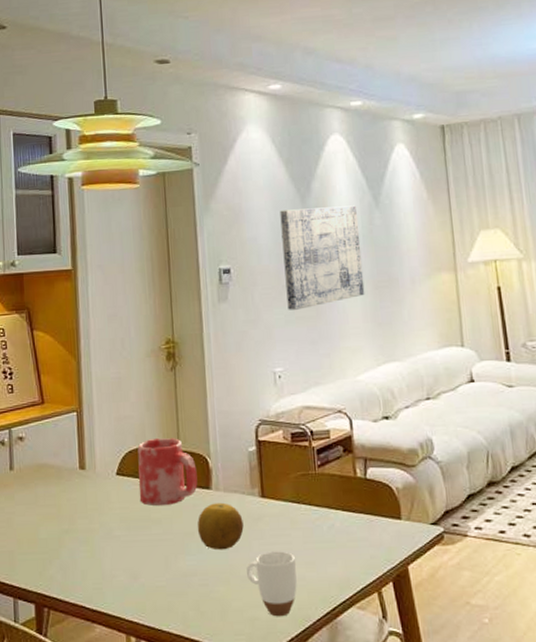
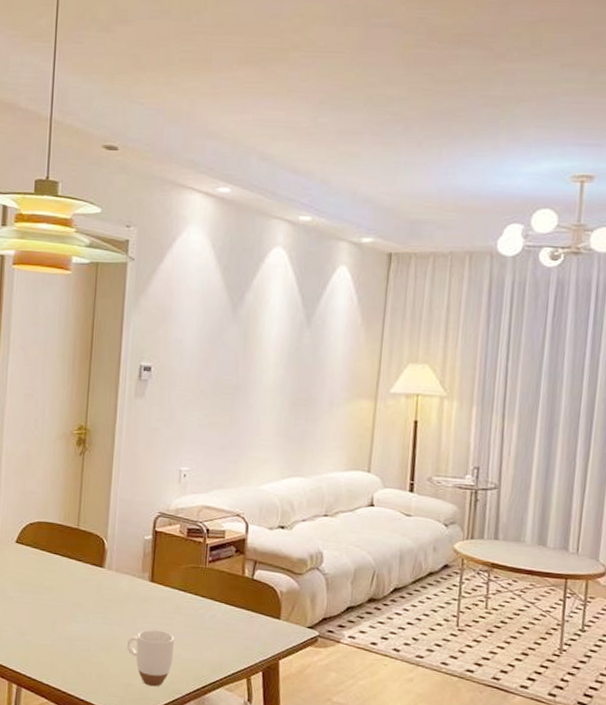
vase: present [137,437,198,506] -> none [35,514,93,576]
fruit: present [197,502,244,550] -> none [86,580,131,623]
wall art: present [280,205,365,310] -> none [202,316,288,416]

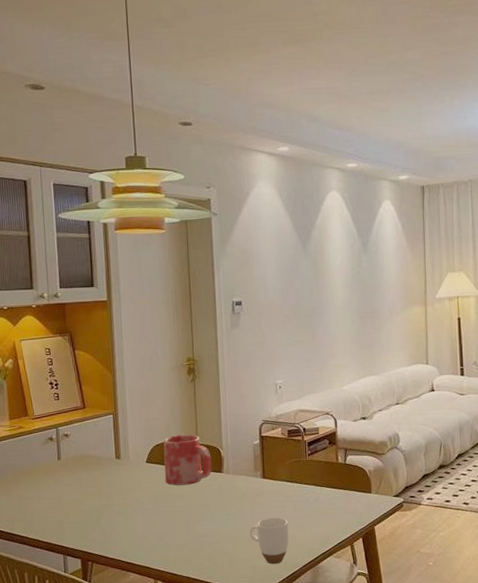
vase: none [35,514,93,576] -> present [163,434,212,485]

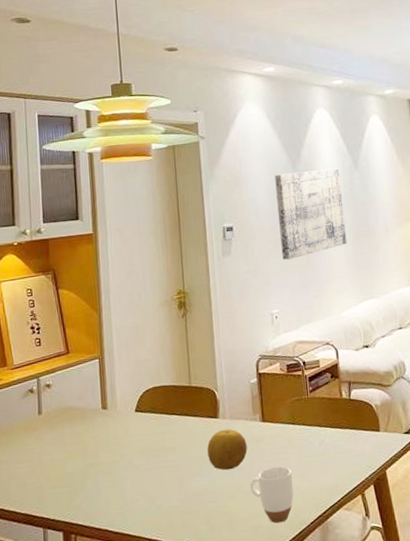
vase: present [163,434,212,485] -> none [153,376,207,436]
fruit: none [211,482,248,518] -> present [207,429,248,471]
wall art: none [284,251,352,335] -> present [274,168,347,260]

